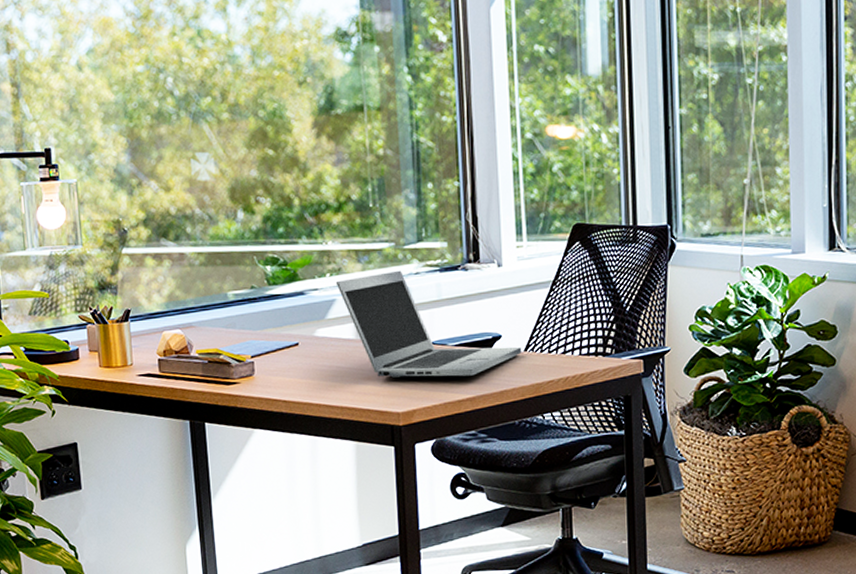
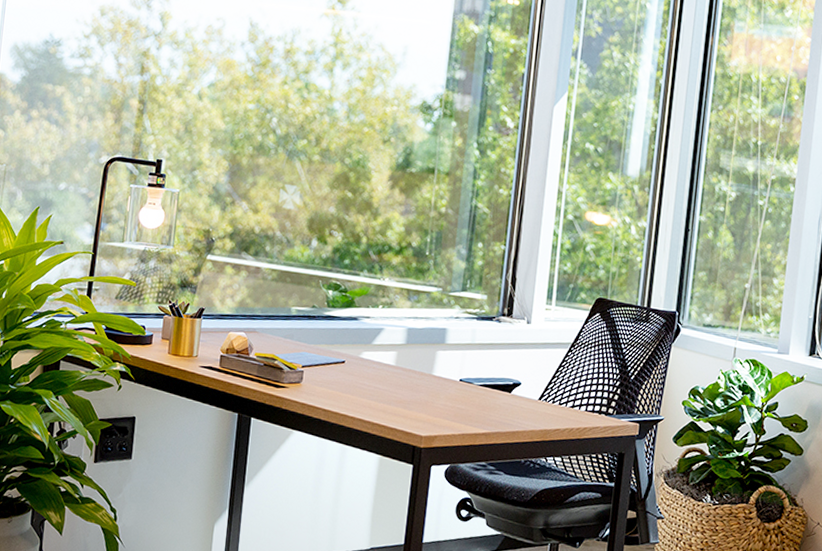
laptop: present [335,270,522,378] -> none [386,312,537,414]

